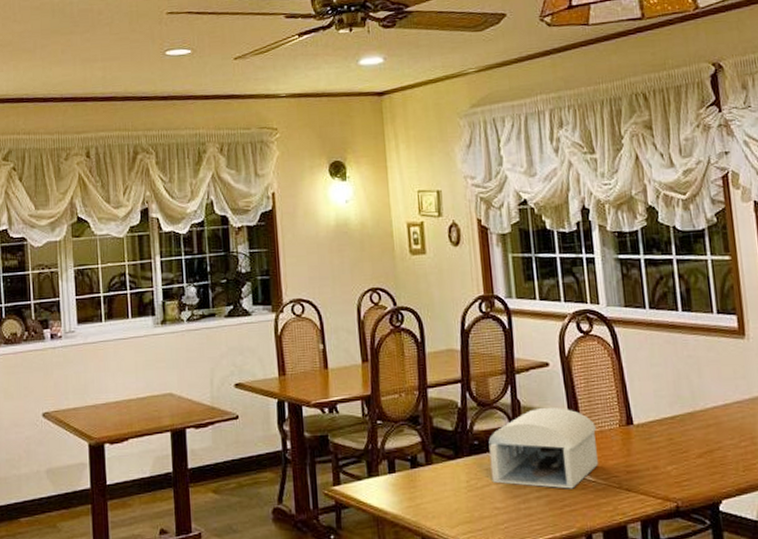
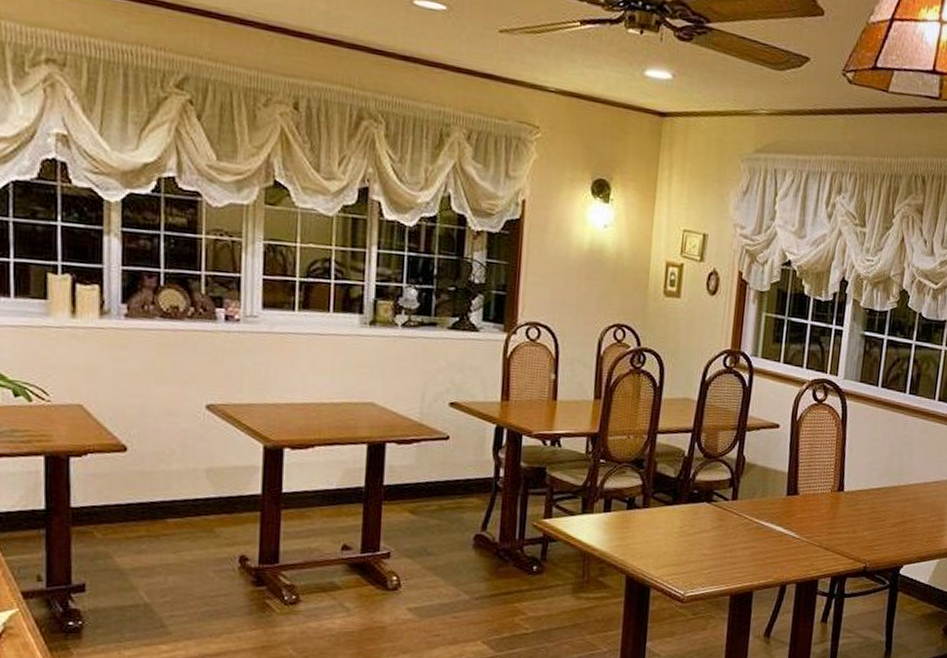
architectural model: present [488,406,598,489] -> none [704,465,810,543]

